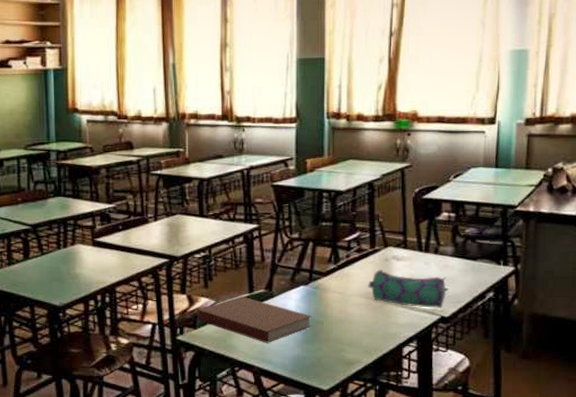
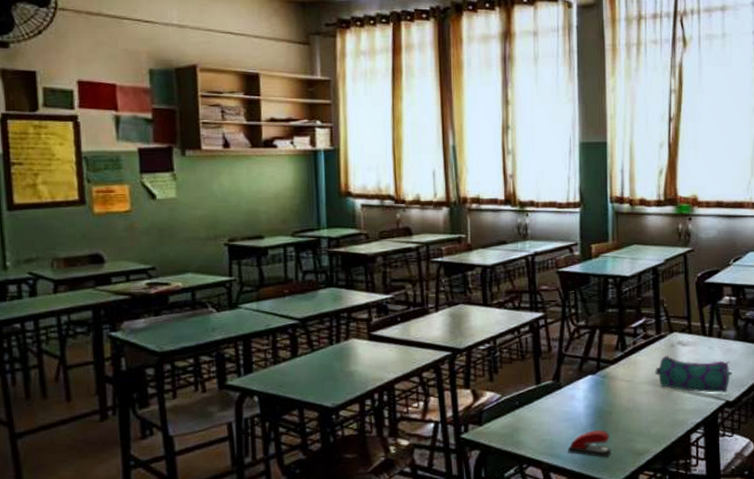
notebook: present [197,296,312,343] -> none [482,389,600,437]
stapler: none [278,339,321,364] -> present [567,430,611,457]

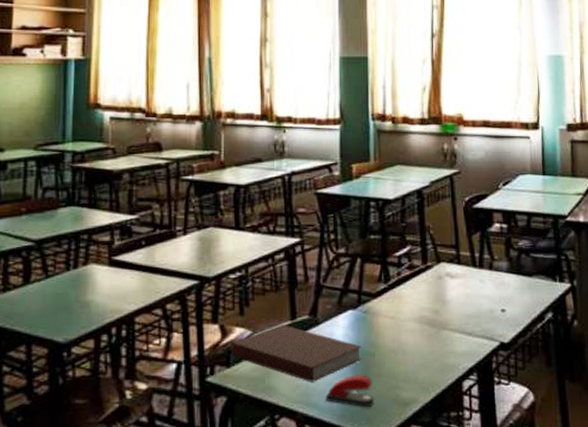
notebook: none [482,389,600,437] -> present [231,325,362,382]
pencil case: present [655,355,730,394] -> none [422,288,504,334]

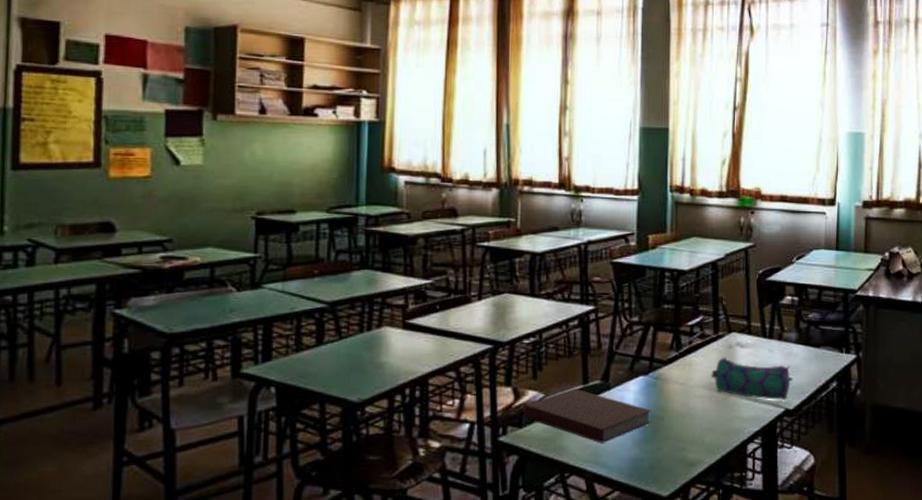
stapler: present [325,375,374,407] -> none [614,437,661,467]
pencil case: none [422,288,504,334] -> present [711,357,791,401]

